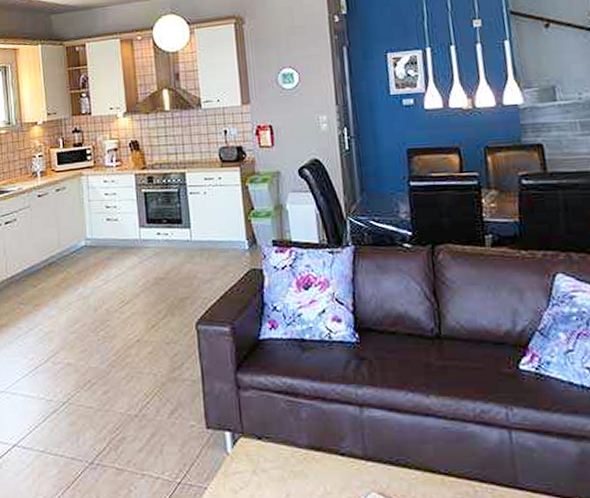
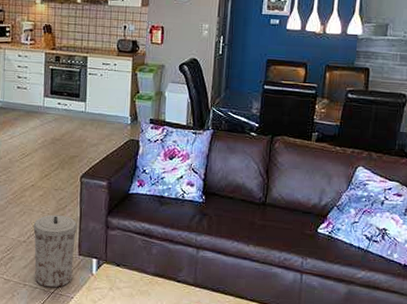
trash can: none [145,376,203,476] -> present [33,214,78,288]

